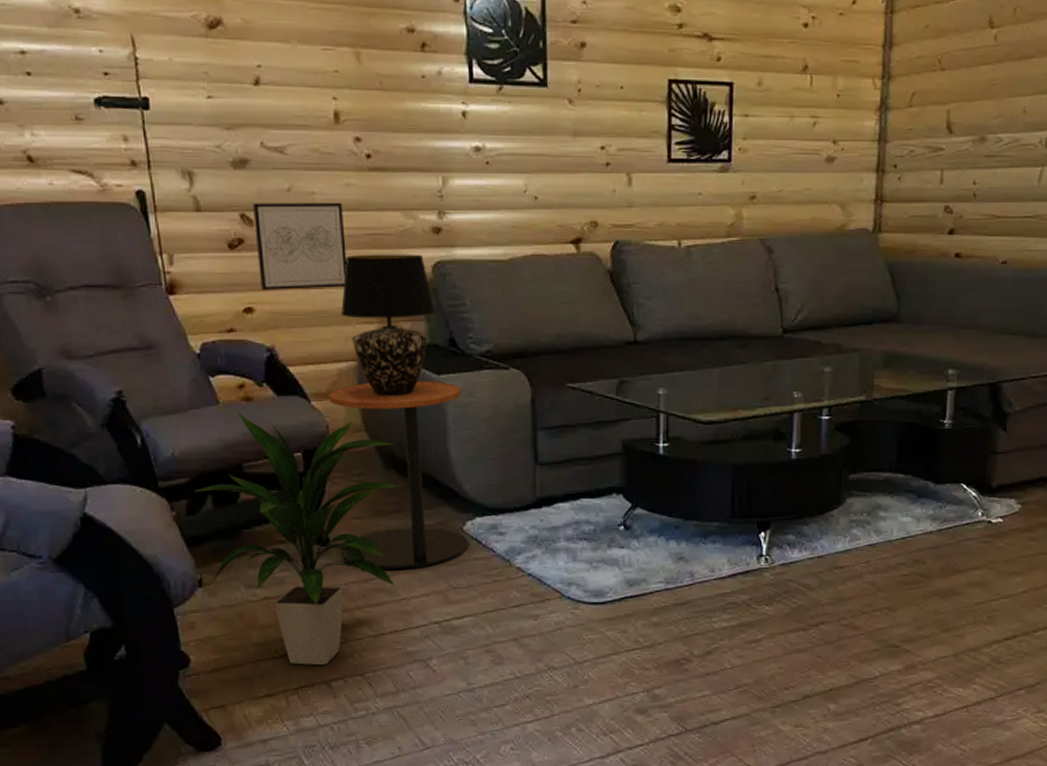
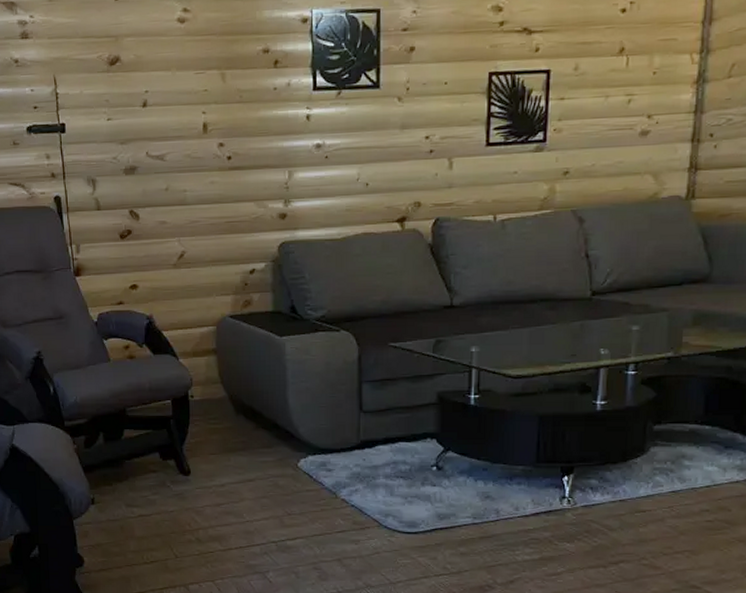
indoor plant: present [194,412,402,666] -> none [90,367,248,572]
wall art: present [253,202,347,291] -> none [139,197,210,271]
side table: present [328,380,469,569] -> none [193,341,302,496]
table lamp: present [341,254,435,396] -> none [204,236,280,354]

